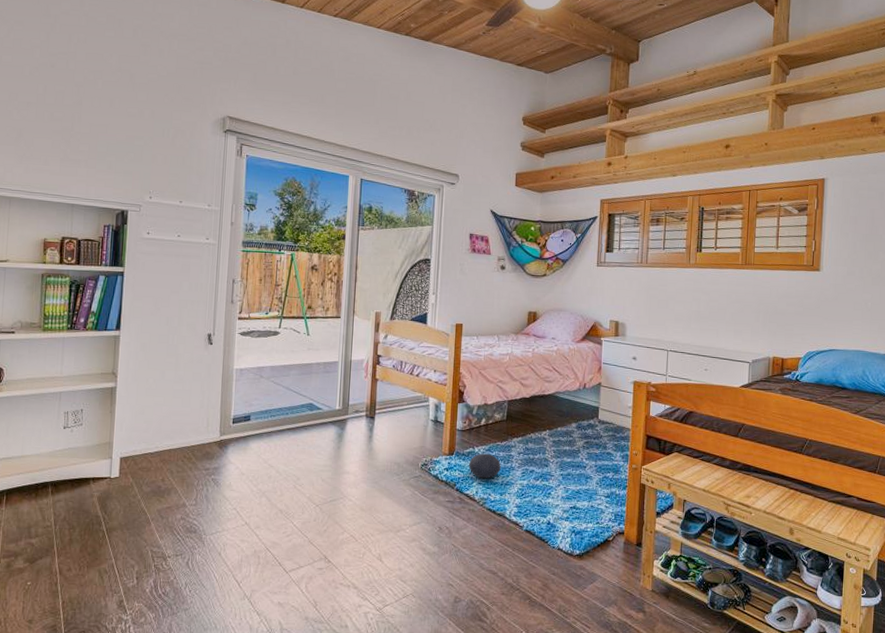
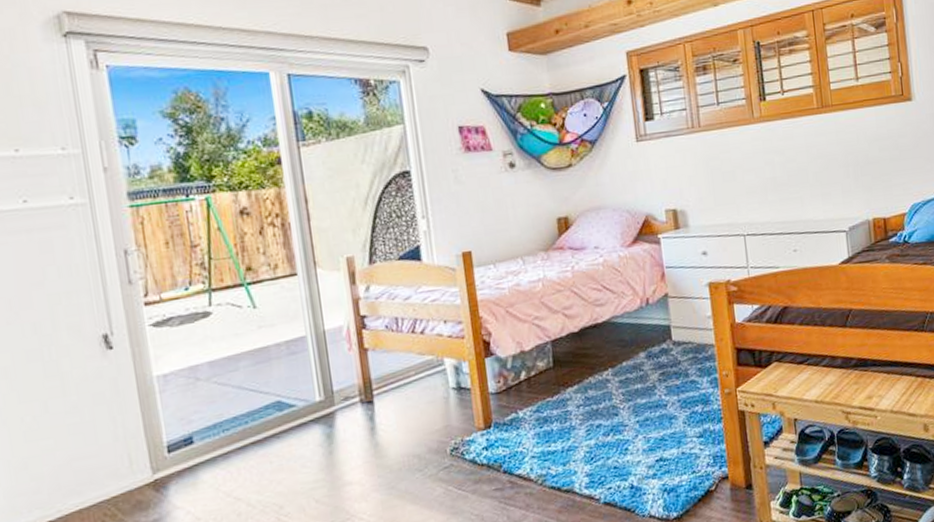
ball: present [469,453,501,479] -> none [514,415,558,450]

